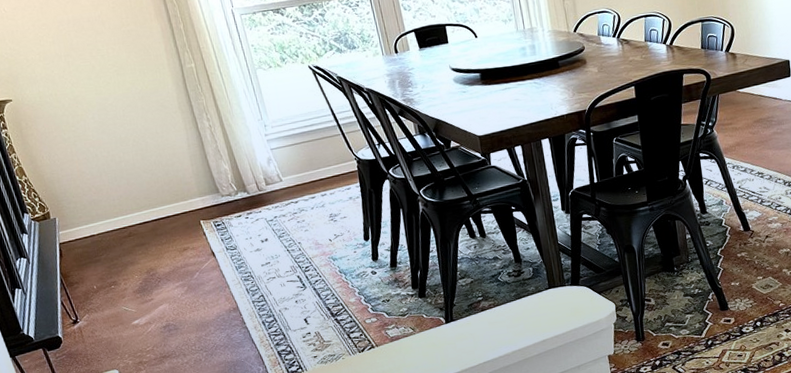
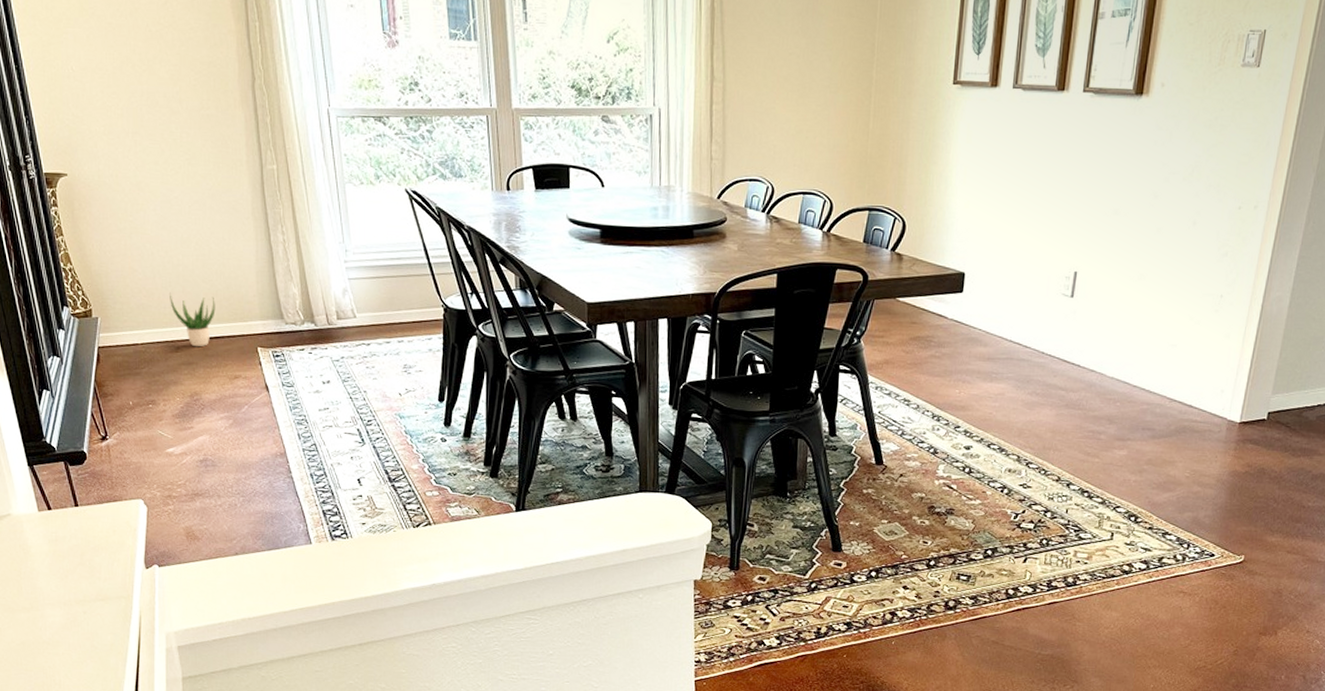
potted plant: none [116,184,159,229] -> present [170,292,216,347]

